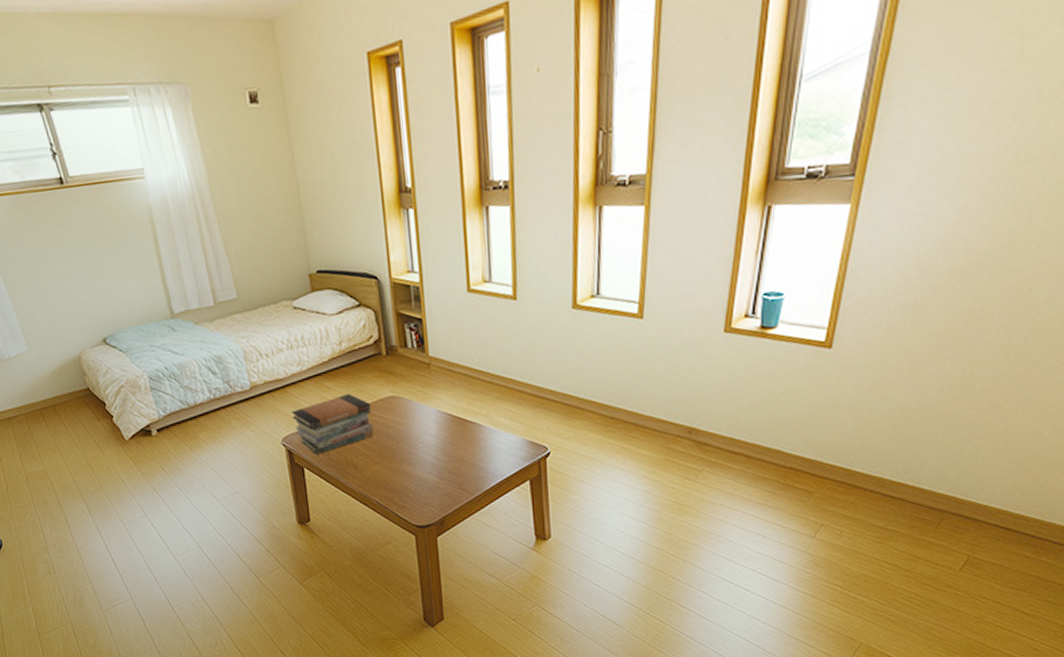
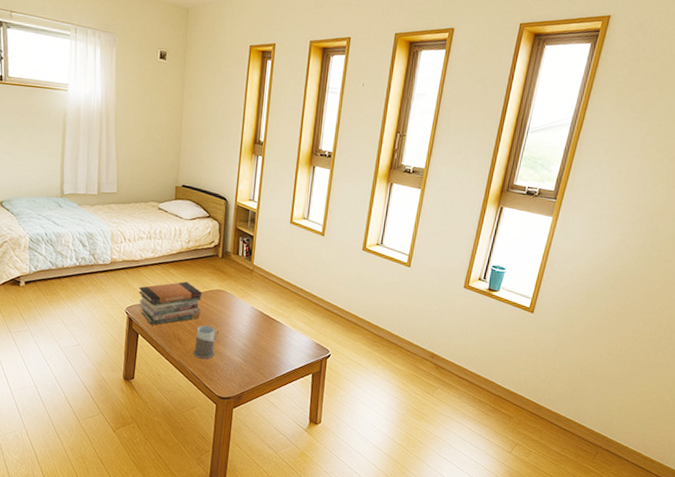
mug: none [373,443,402,485] -> present [193,325,219,359]

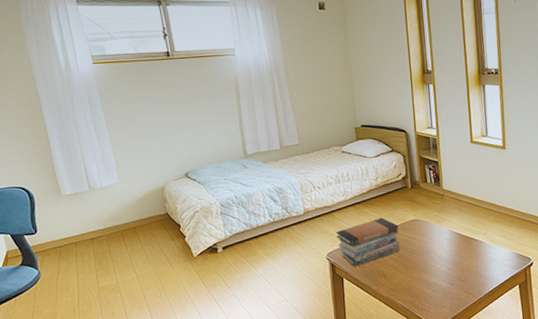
mug: present [193,325,219,359] -> none [399,256,422,291]

